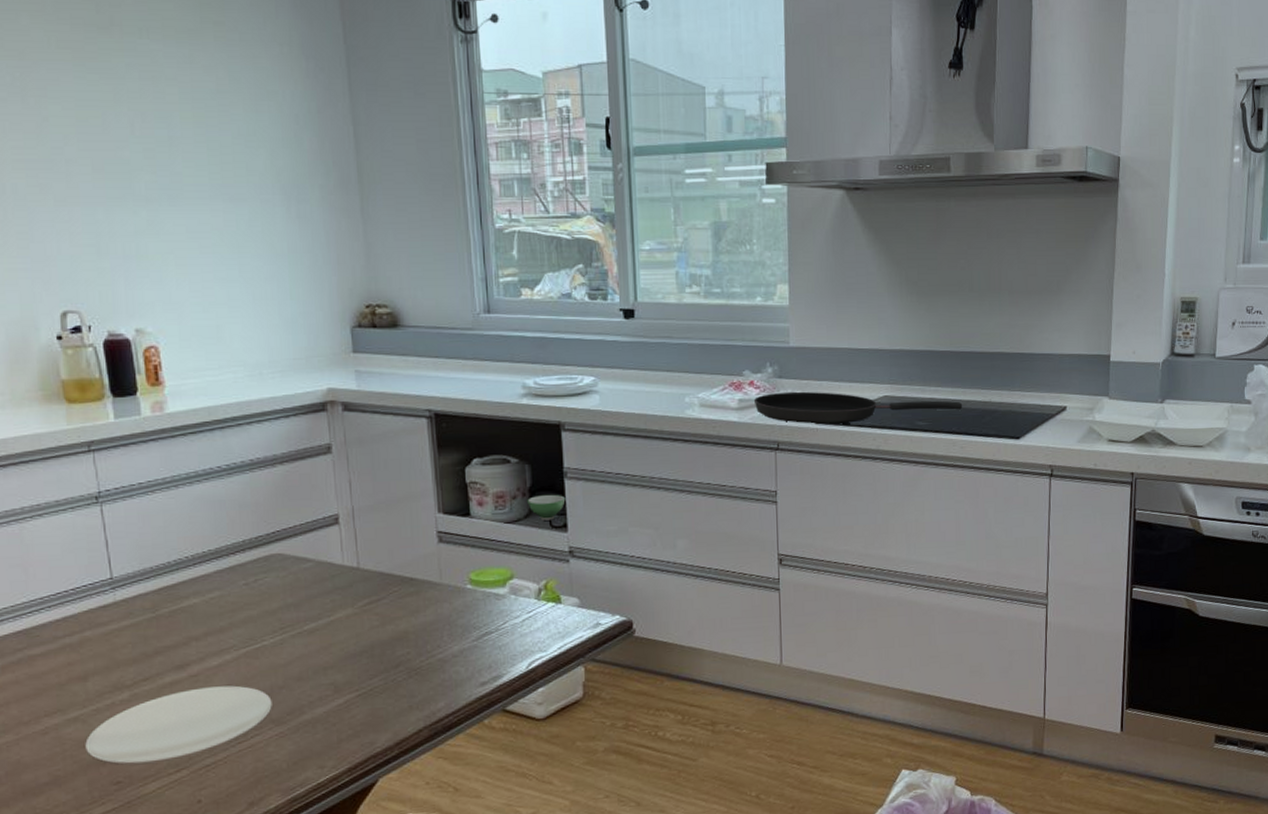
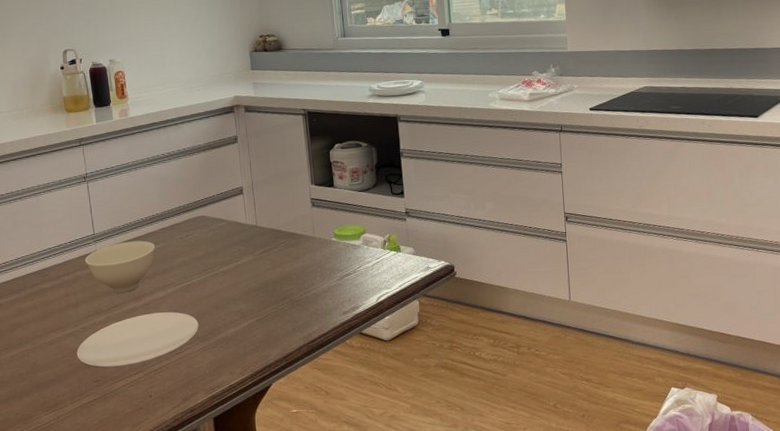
bowl: none [97,587,207,661] -> present [85,240,155,293]
bowl: present [527,494,566,521] -> none [374,169,402,189]
frying pan: present [753,391,963,424] -> none [541,85,709,111]

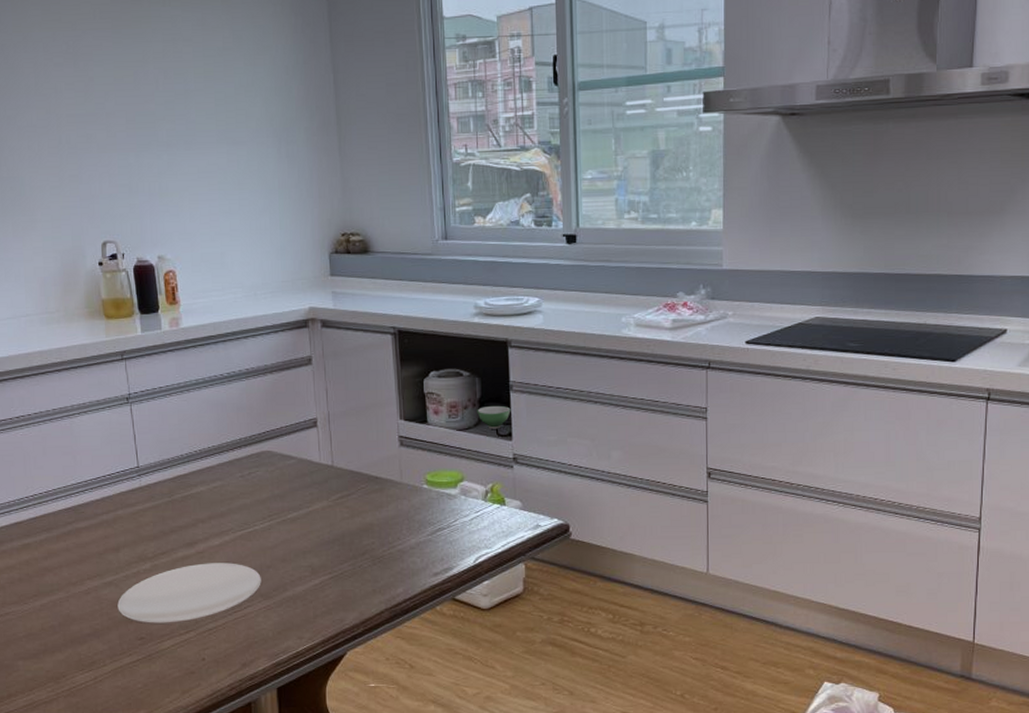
bowl: present [85,240,155,293] -> none [127,477,211,538]
bowl: none [374,169,402,189] -> present [477,405,511,429]

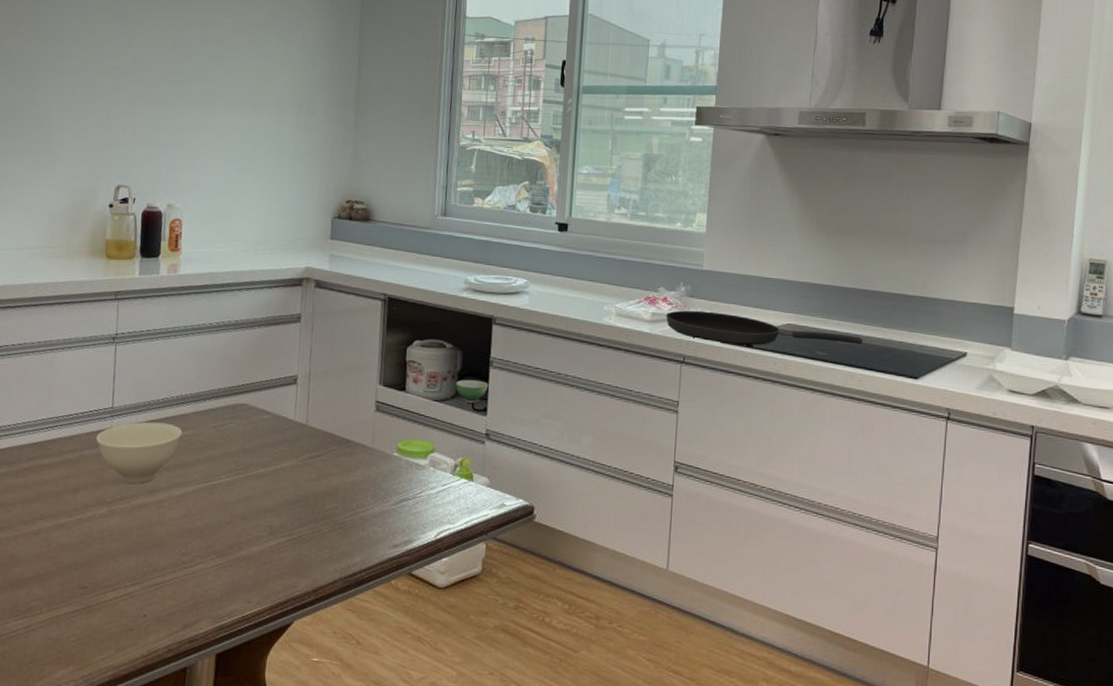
plate: present [117,563,261,625] -> none [65,513,218,576]
bowl: none [127,477,211,538] -> present [96,422,183,484]
frying pan: none [686,312,896,344] -> present [665,310,863,346]

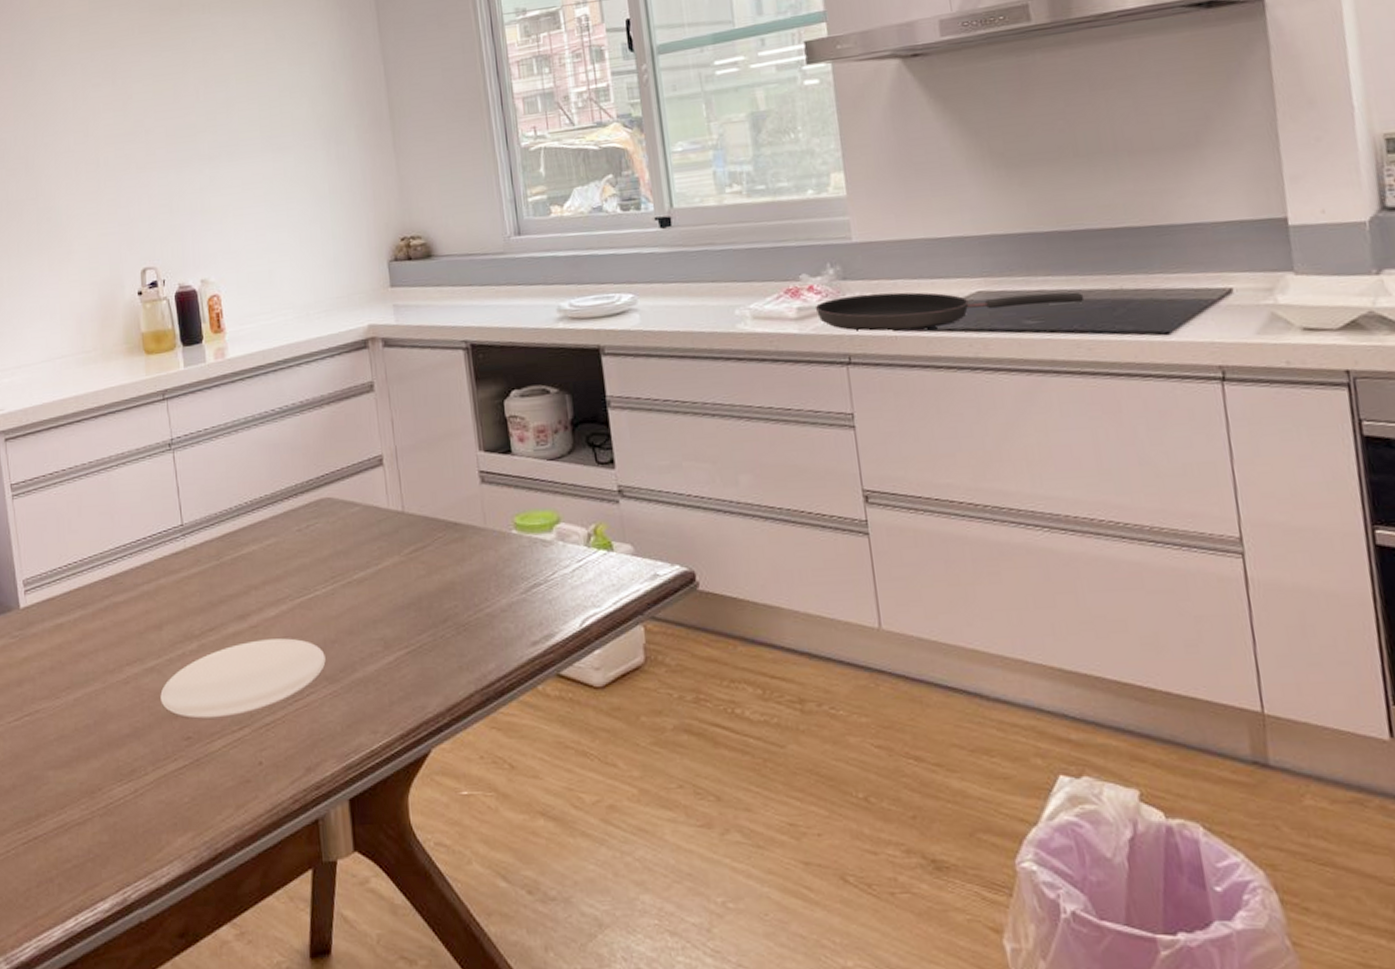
plate: none [65,513,218,576] -> present [160,638,326,720]
bowl: present [96,422,183,484] -> none [170,533,264,610]
bowl: present [455,379,489,403] -> none [570,426,611,456]

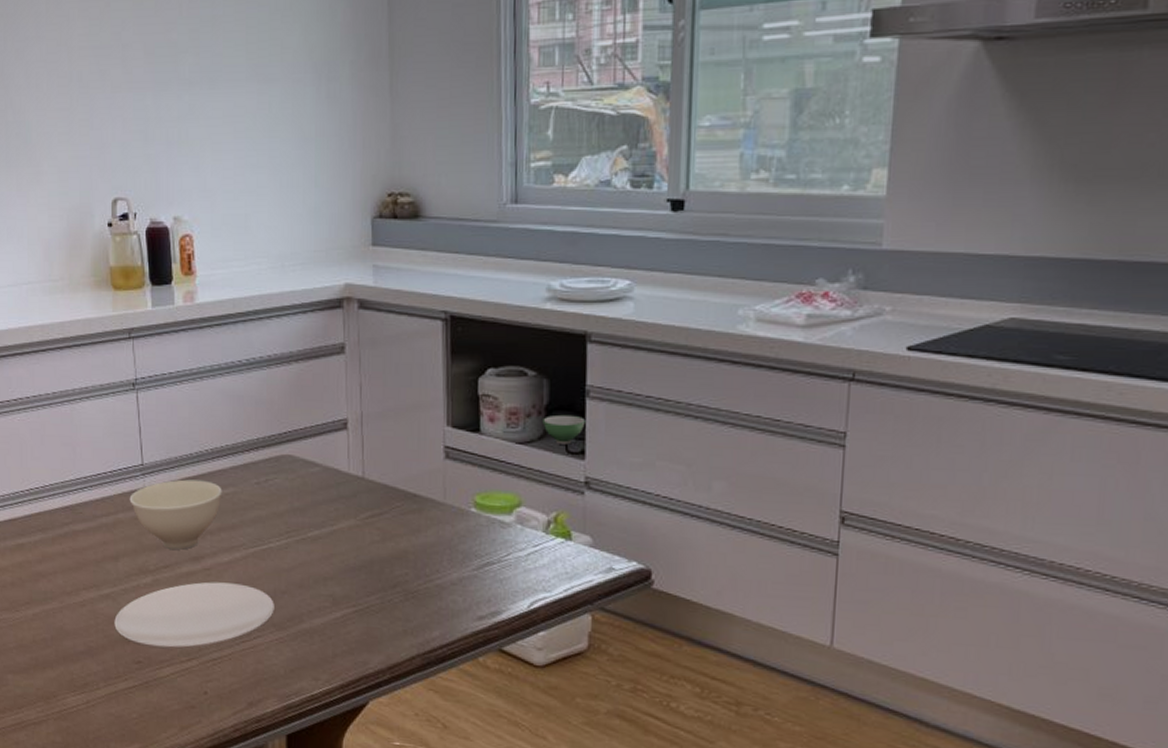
bowl: none [170,533,264,610] -> present [129,479,222,550]
bowl: none [570,426,611,456] -> present [543,414,586,445]
frying pan: present [815,291,1085,332] -> none [826,307,1129,352]

